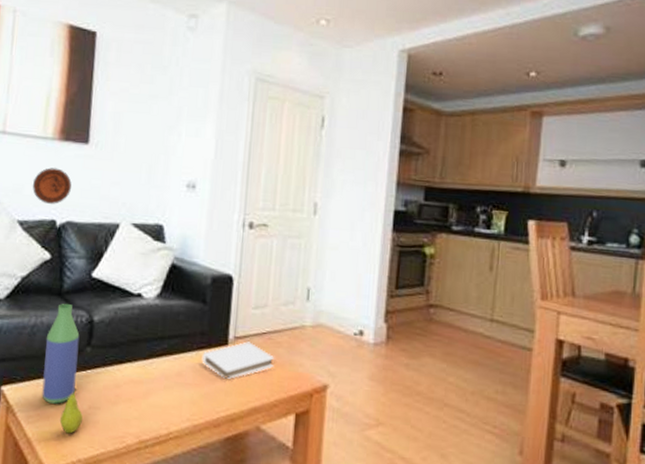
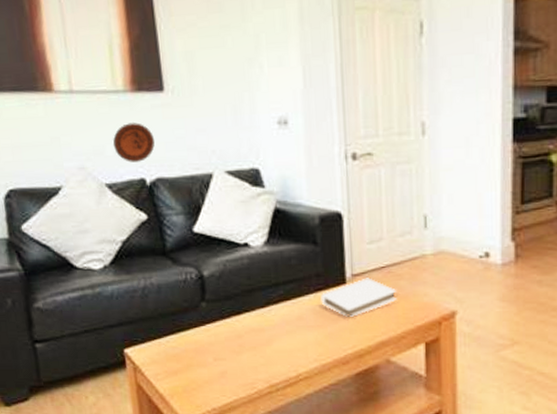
bottle: present [42,304,80,404] -> none [158,263,197,360]
fruit: present [59,387,83,434] -> none [187,342,210,386]

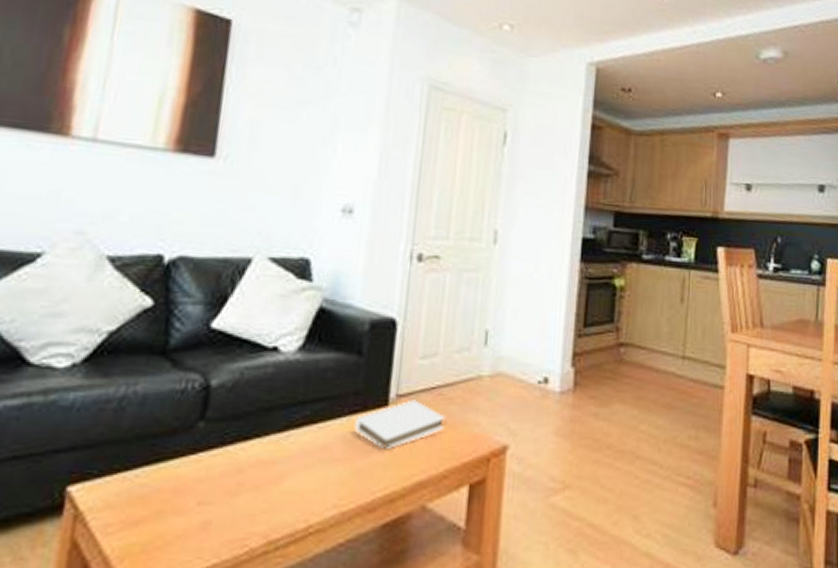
decorative plate: present [113,123,155,162] -> none [131,187,189,234]

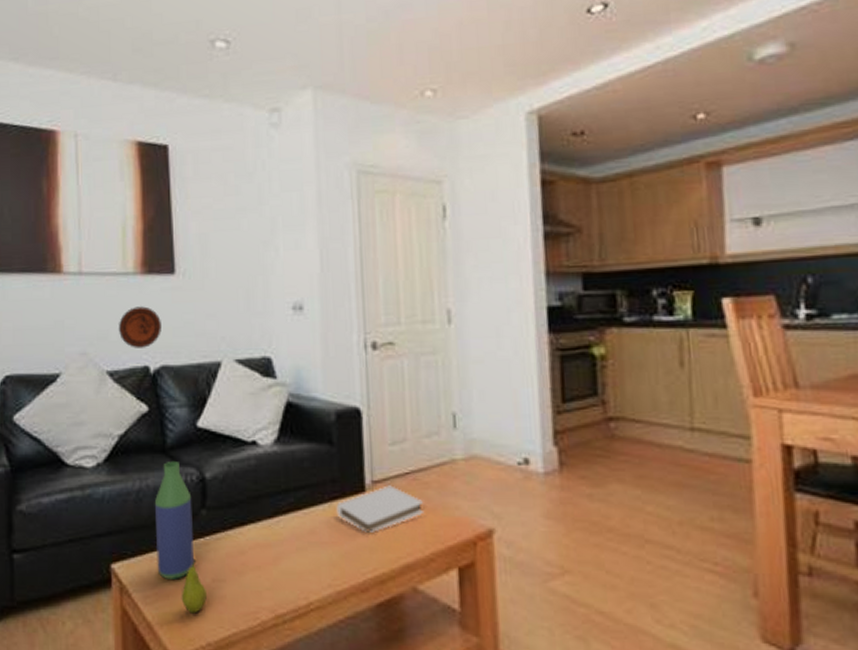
bottle: none [129,365,190,503] -> present [154,462,194,579]
decorative plate: none [131,187,189,234] -> present [118,306,161,348]
fruit: none [154,478,188,543] -> present [181,558,207,614]

